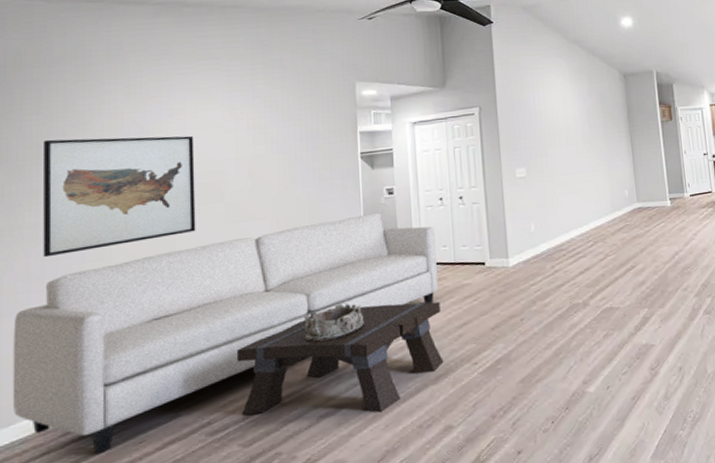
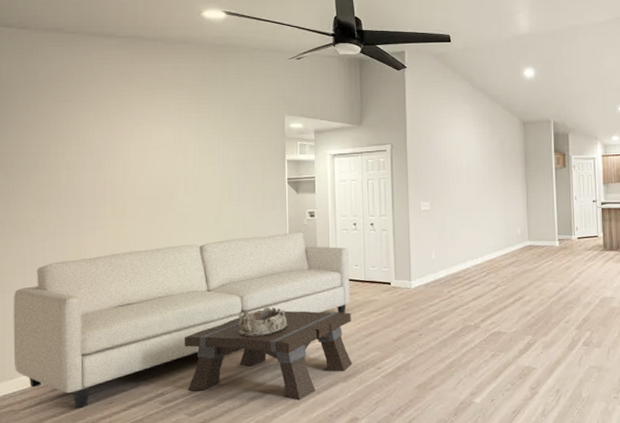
wall art: present [42,135,196,258] -> none [32,150,152,248]

